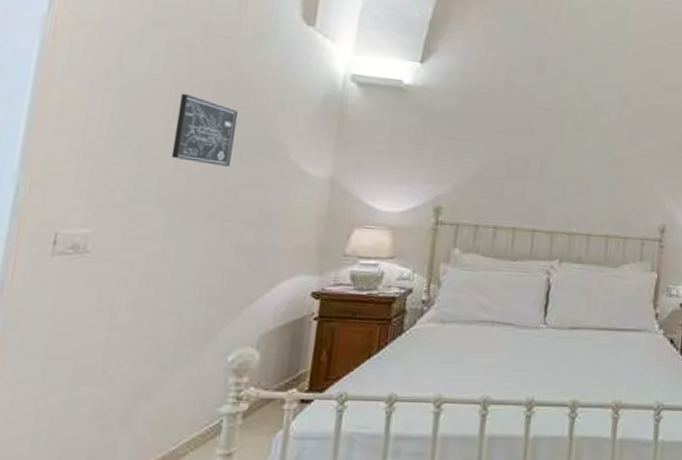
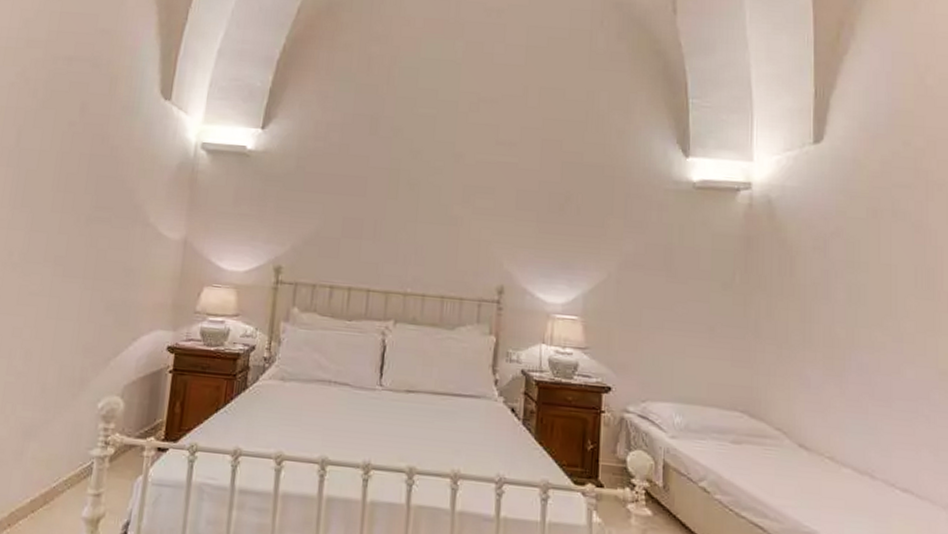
wall art: present [171,93,238,167] -> none [56,166,108,230]

